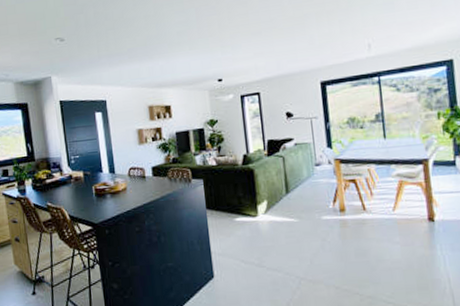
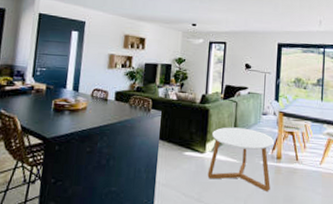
coffee table: none [262,183,338,249] -> present [207,127,275,192]

